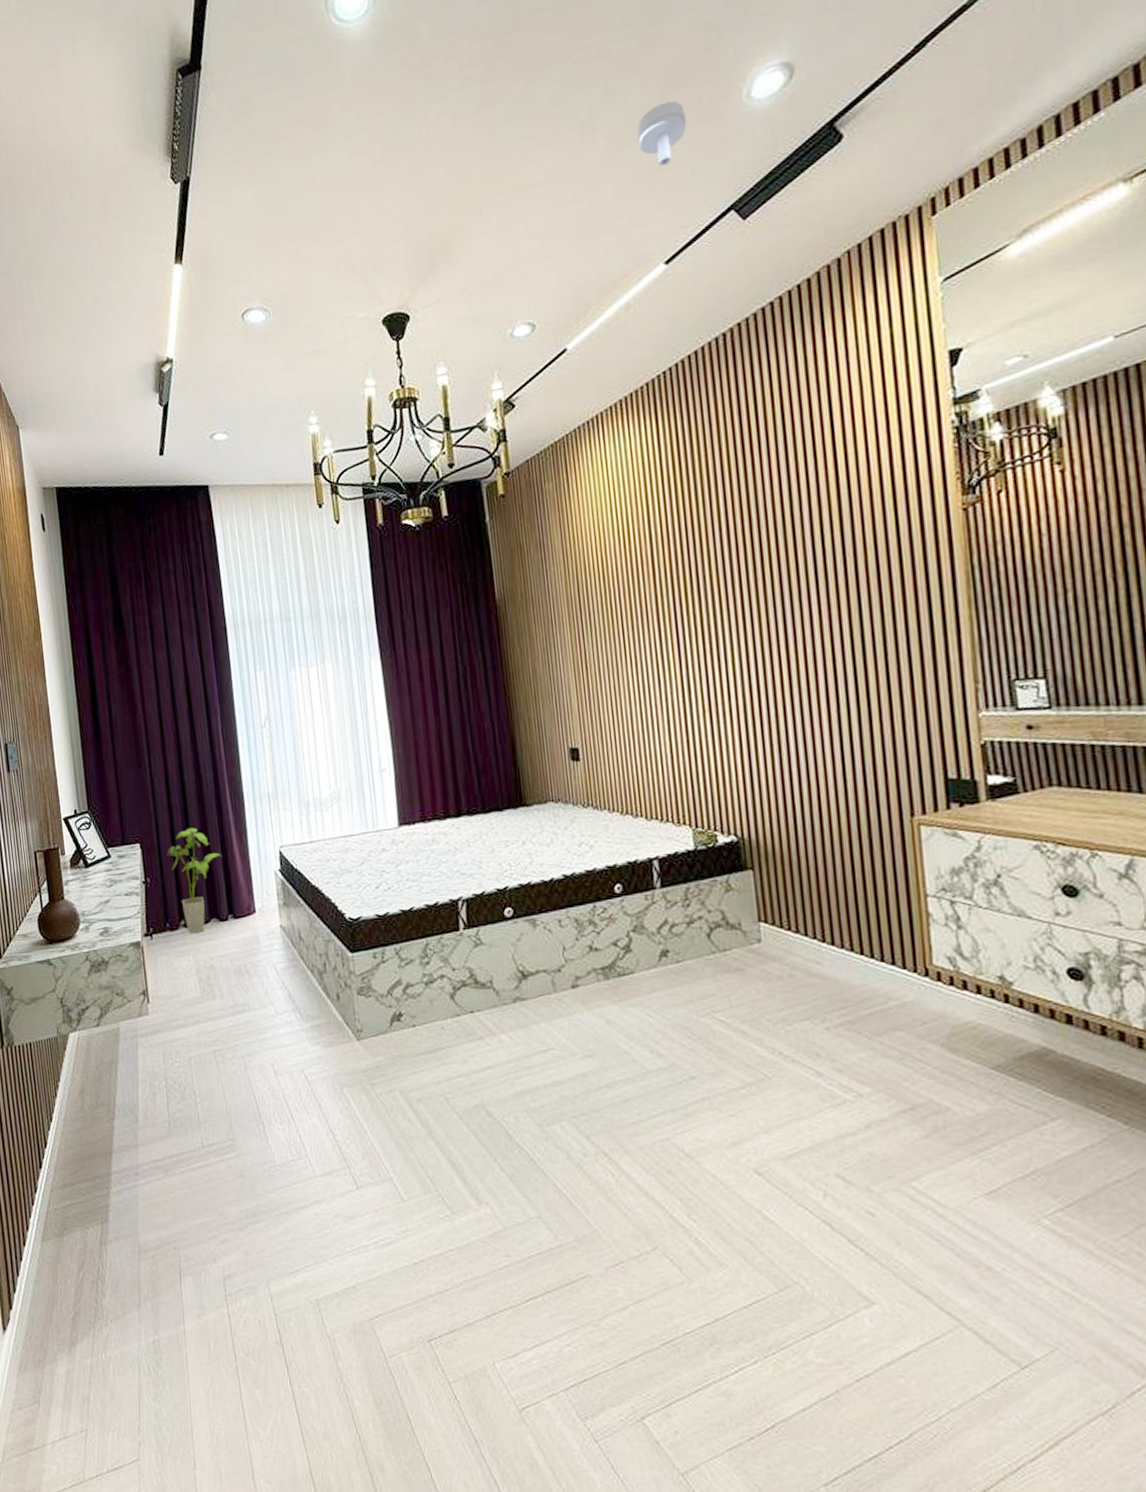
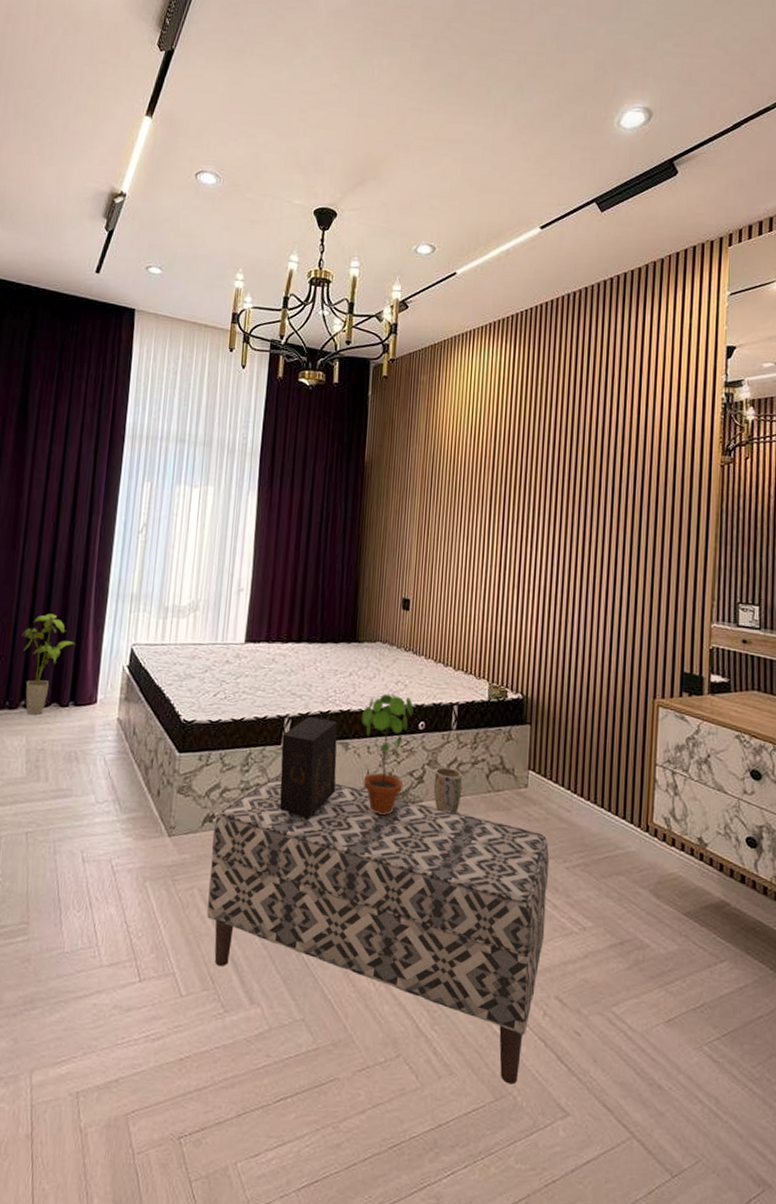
bench: none [403,960,811,1273] -> present [207,772,550,1085]
decorative box: none [459,896,531,1004] -> present [279,717,338,817]
potted plant: none [544,856,608,992] -> present [361,693,414,815]
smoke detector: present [637,100,687,166] -> none [535,109,573,155]
plant pot: none [643,932,680,982] -> present [433,767,462,813]

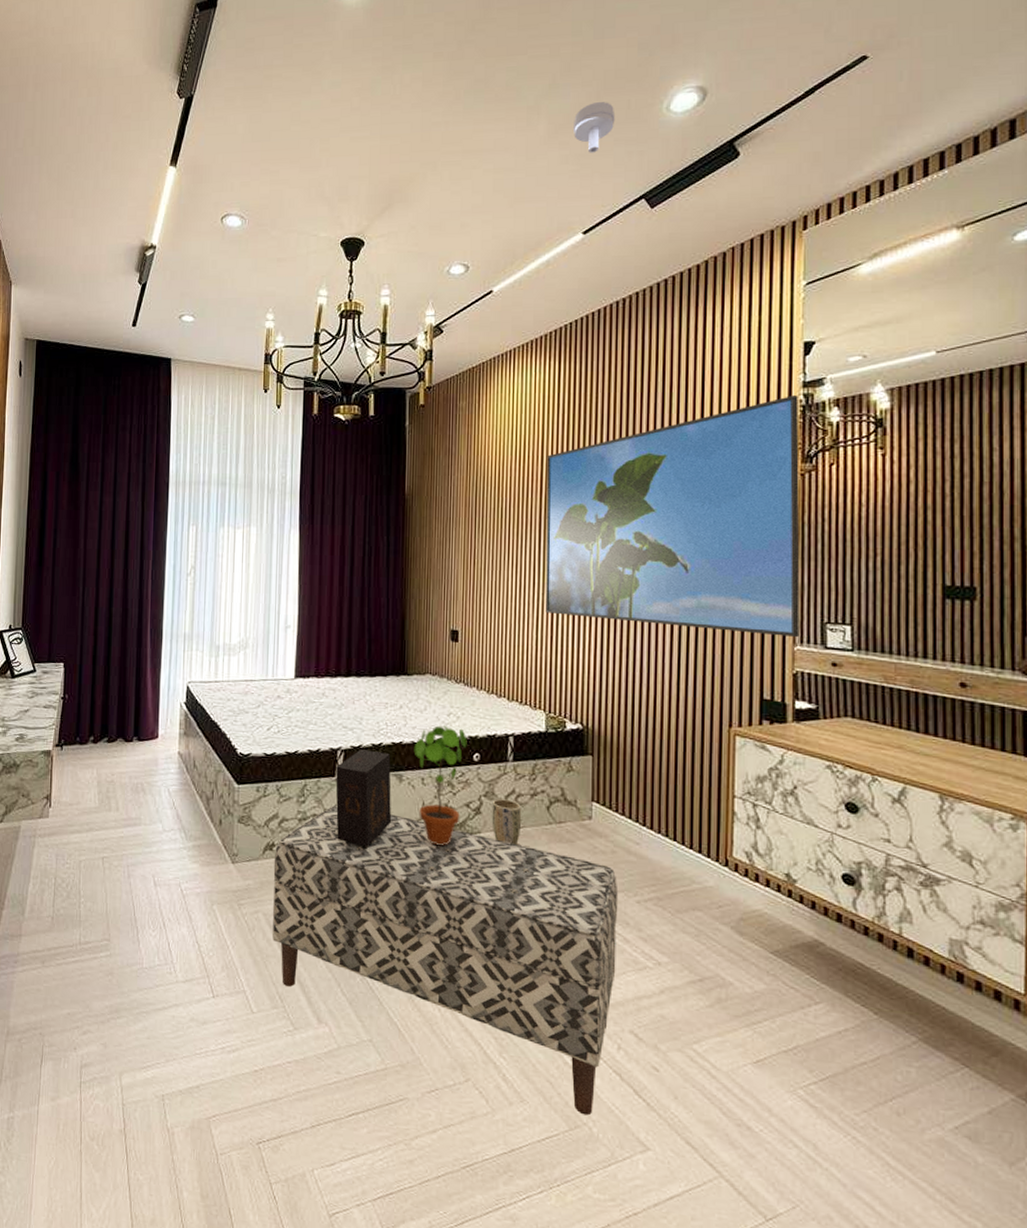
house plant: present [21,613,76,715] -> none [86,655,136,750]
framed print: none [493,393,721,615] -> present [545,395,800,637]
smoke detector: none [535,109,573,155] -> present [574,102,616,153]

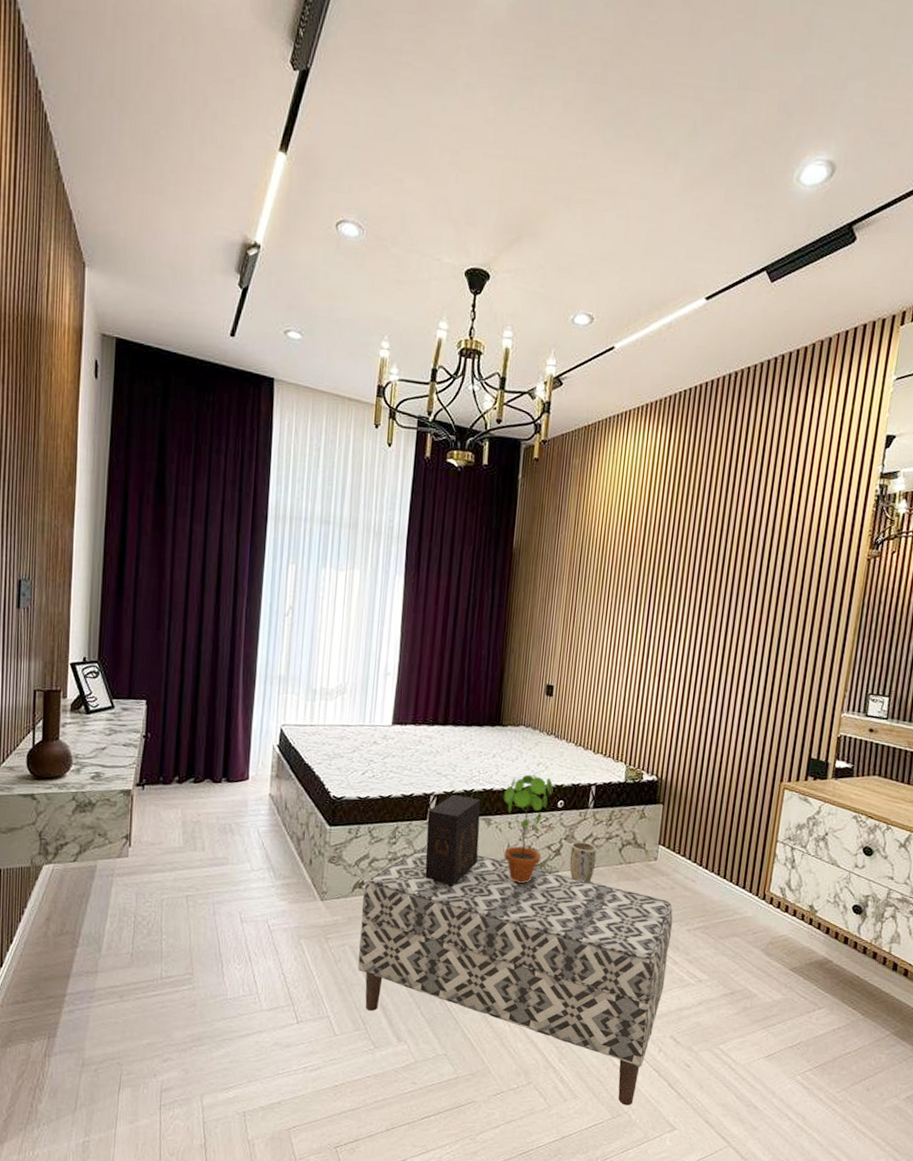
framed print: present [545,395,800,637] -> none [635,485,875,705]
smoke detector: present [574,102,616,153] -> none [707,159,749,215]

